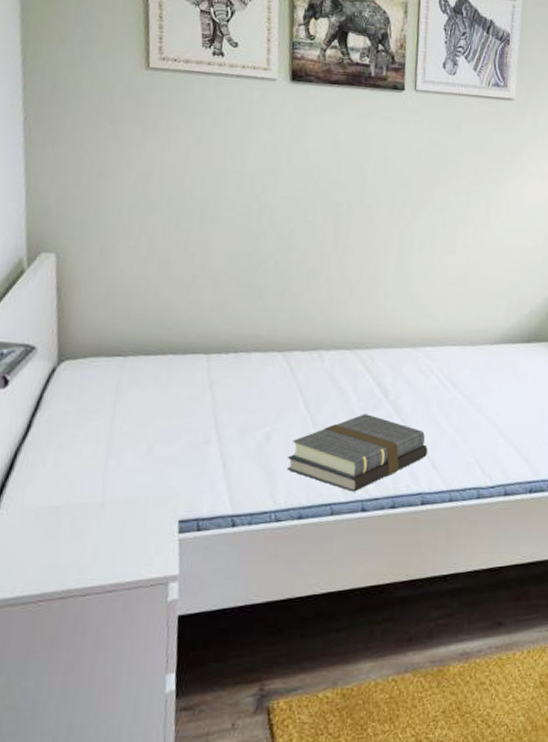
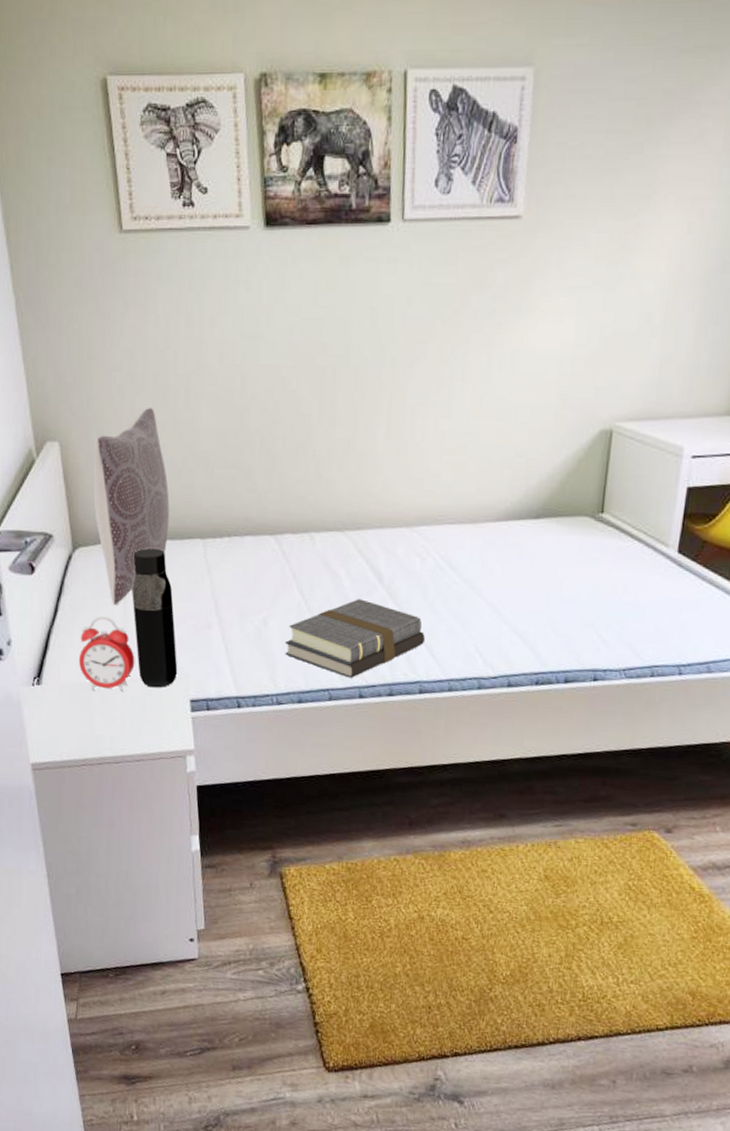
alarm clock: none [49,432,119,515] -> present [78,616,135,692]
pillow: none [88,227,175,421] -> present [93,408,170,606]
water bottle: none [121,362,169,509] -> present [132,548,178,688]

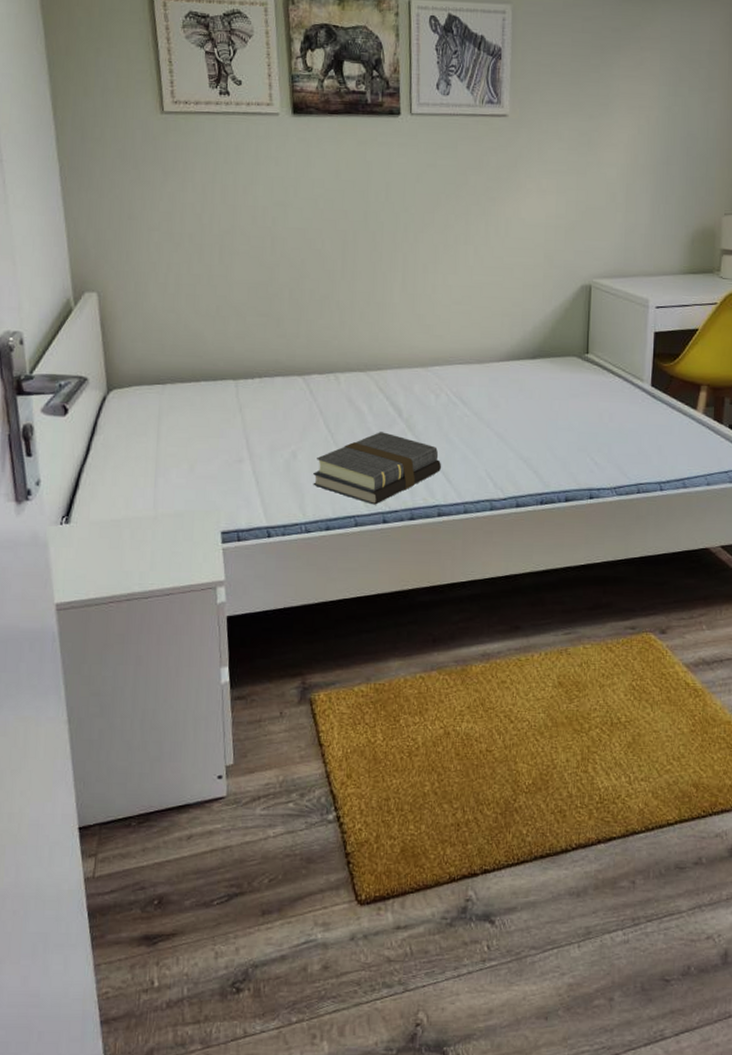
alarm clock: present [78,616,135,692] -> none [109,454,167,527]
pillow: present [93,408,170,606] -> none [130,263,204,444]
water bottle: present [132,548,178,688] -> none [165,389,209,522]

